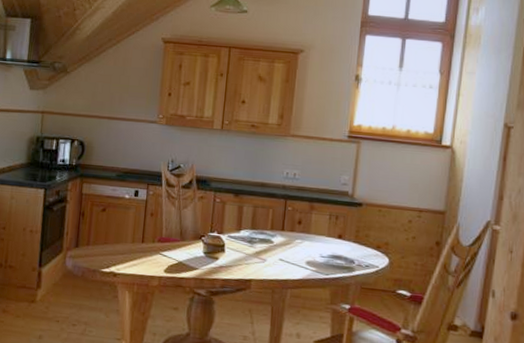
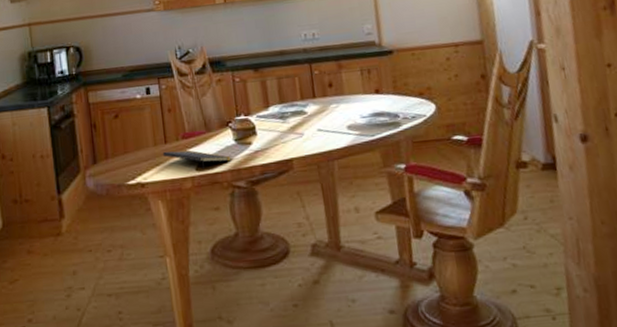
notepad: none [137,249,199,273] -> present [162,151,232,170]

